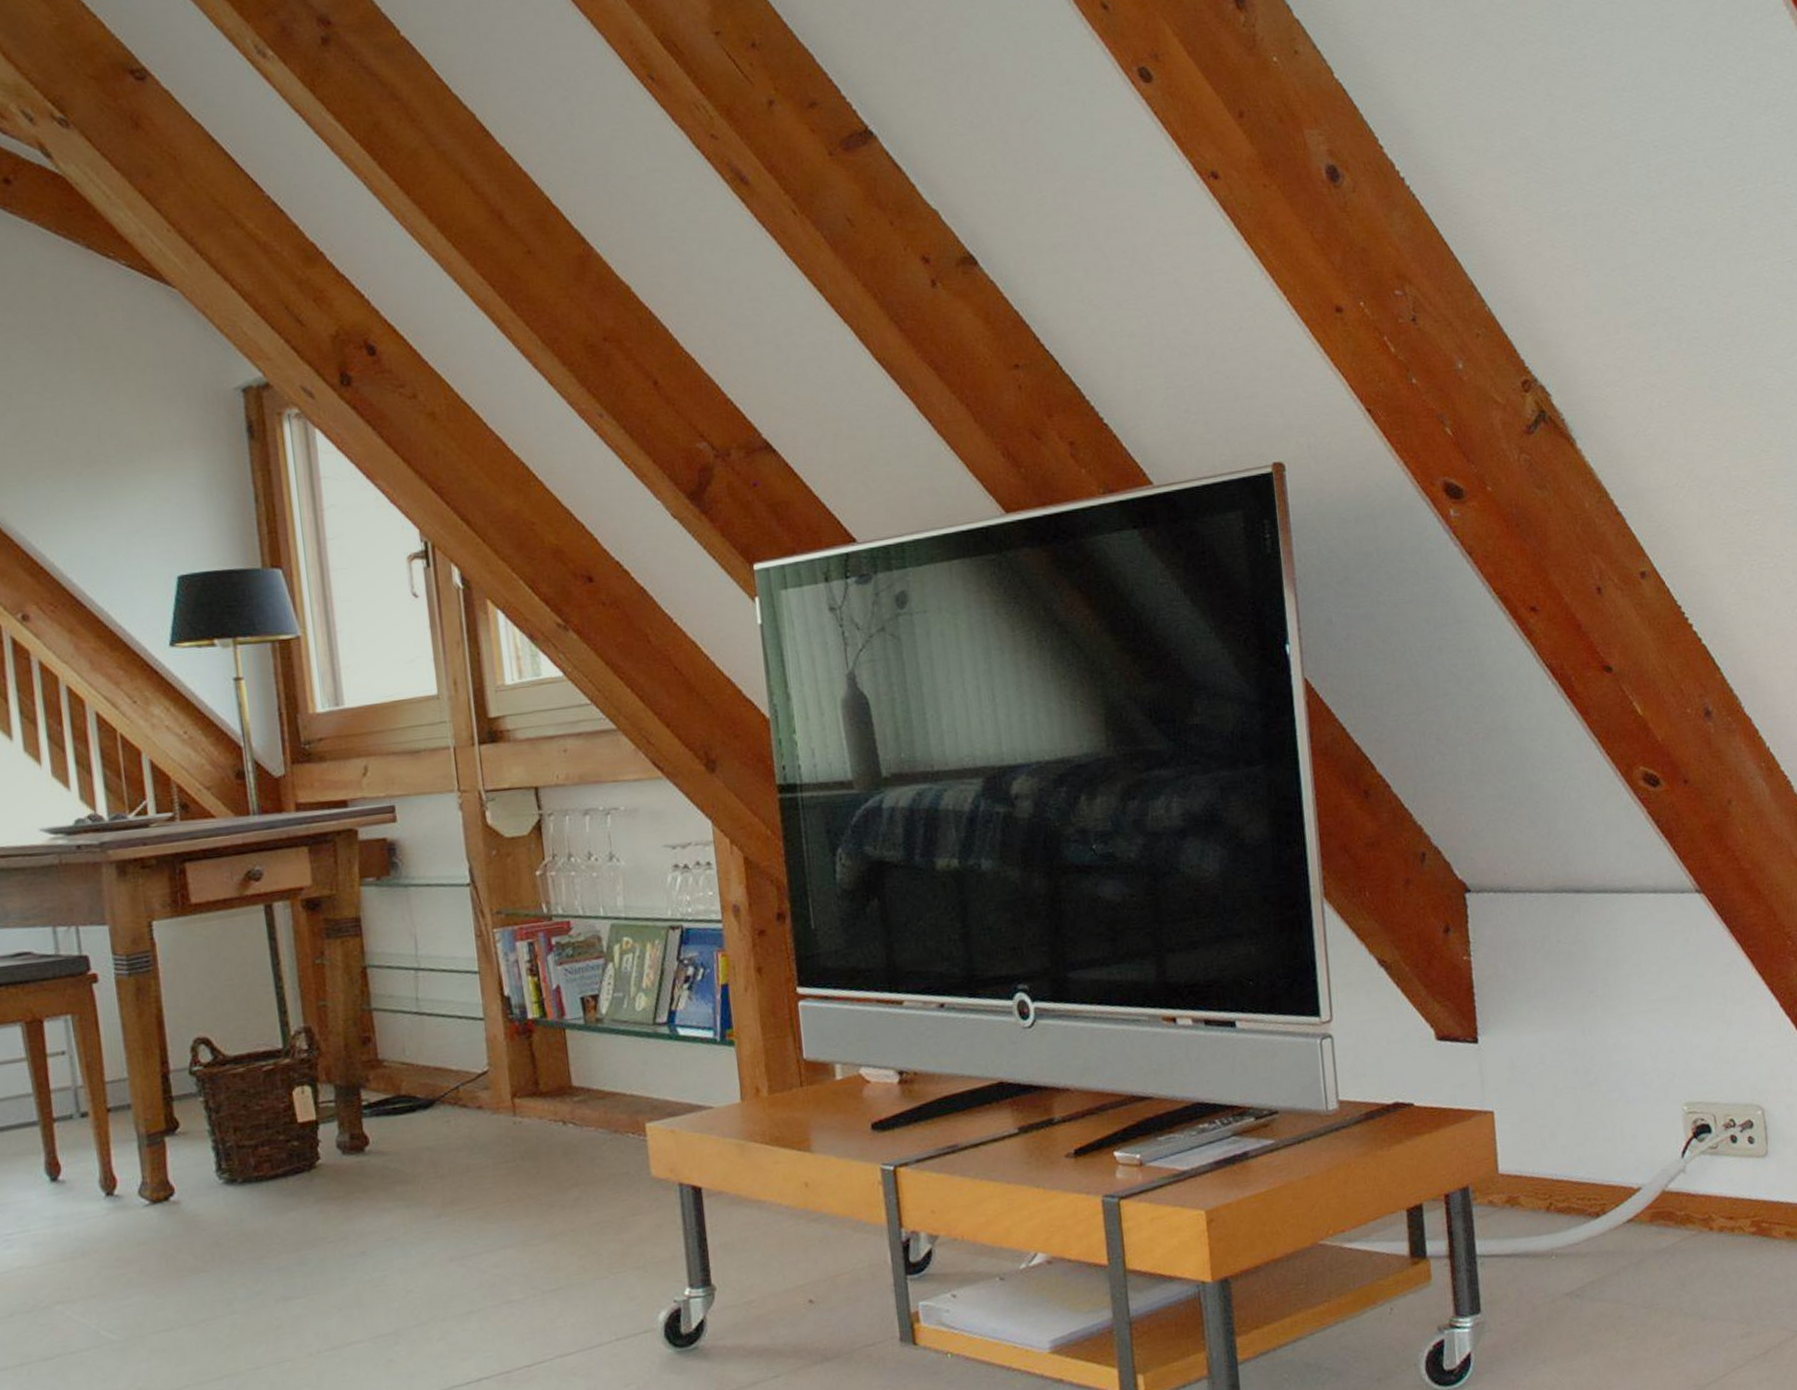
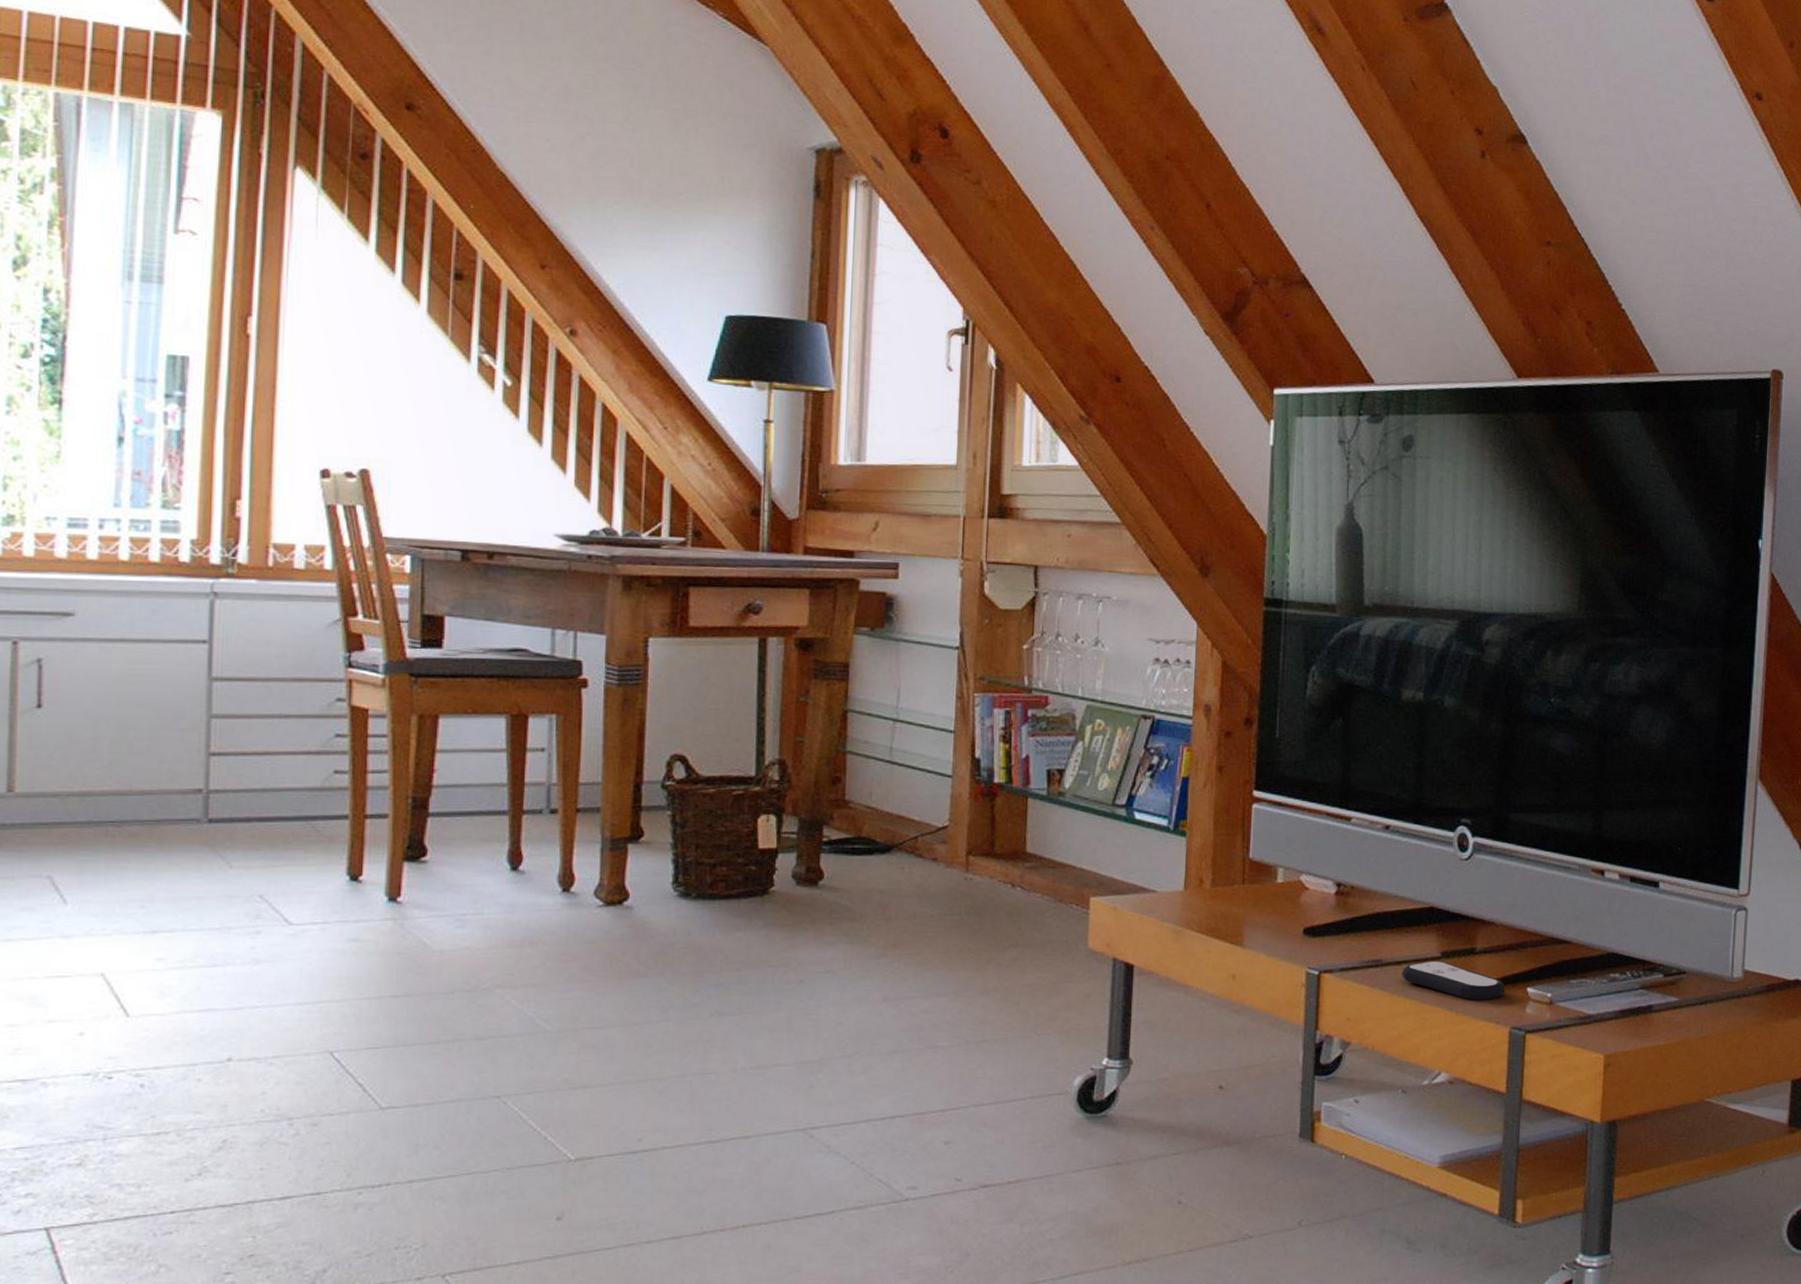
remote control: none [980,1137,1092,1174] -> present [1402,961,1506,1000]

